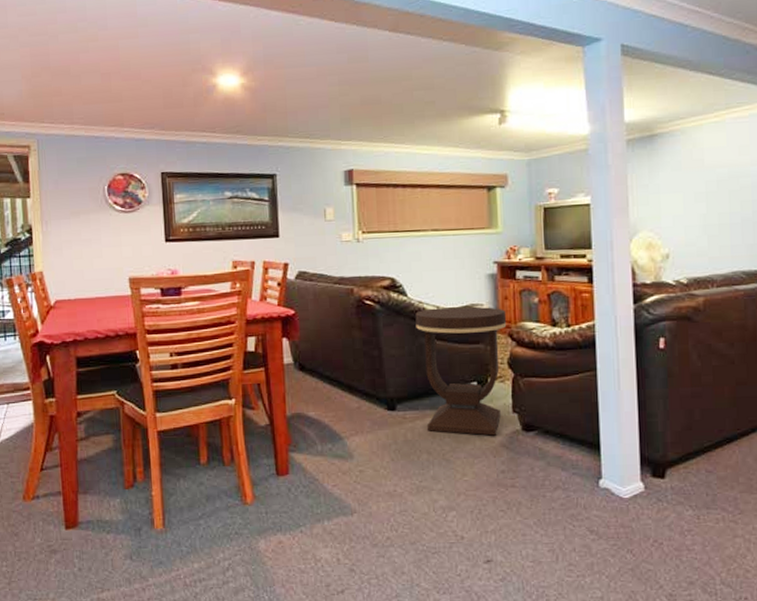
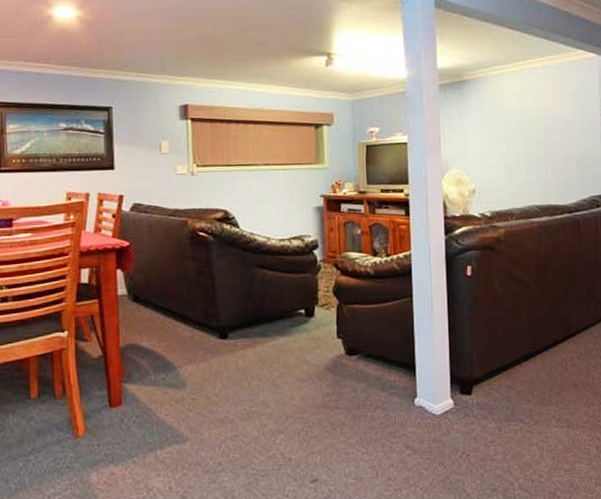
side table: present [415,306,507,436] -> none [247,237,332,361]

